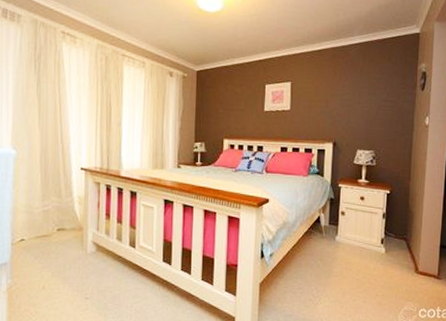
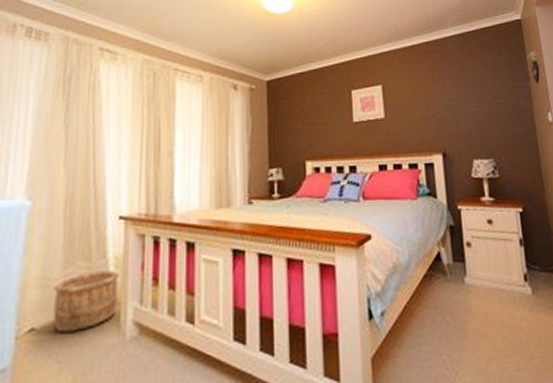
wooden bucket: none [36,205,82,244] -> present [53,270,119,333]

